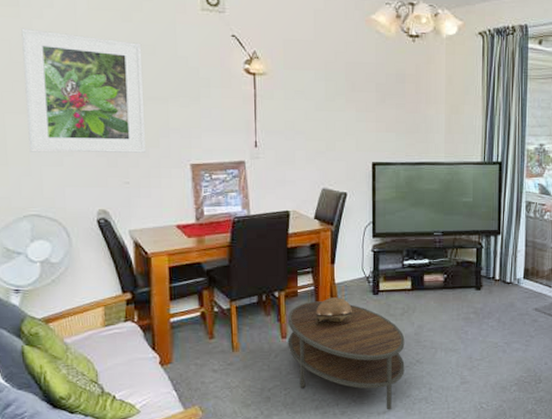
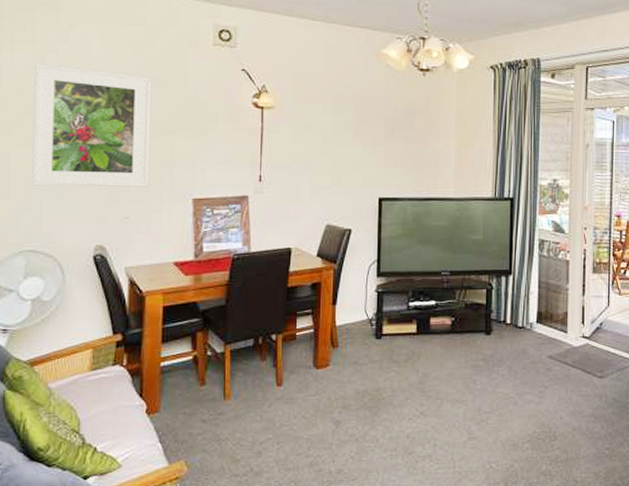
coffee table: present [287,301,405,410] -> none [283,345,408,469]
decorative bowl: present [315,297,352,325] -> none [314,341,353,372]

